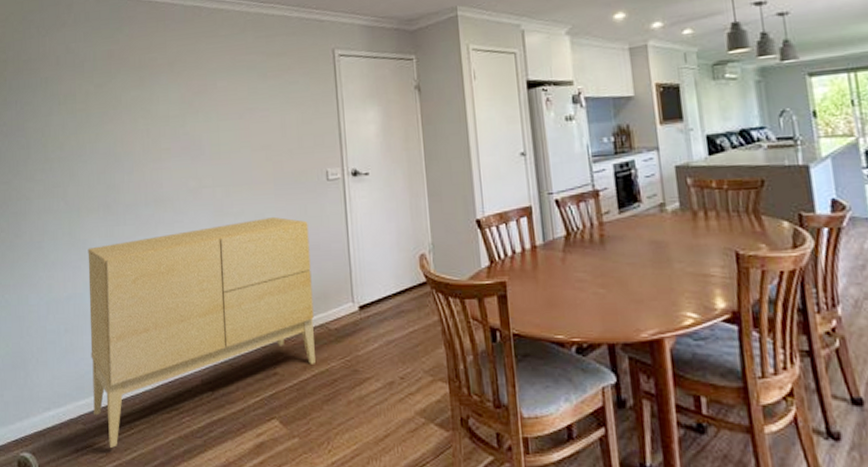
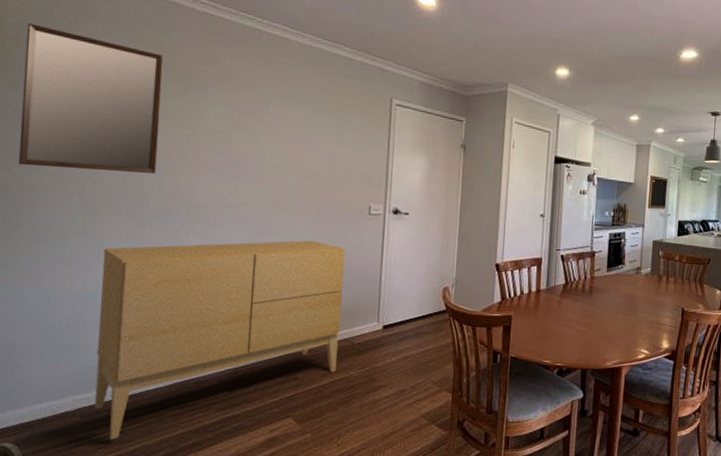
home mirror: none [12,44,124,177] -> present [18,23,164,174]

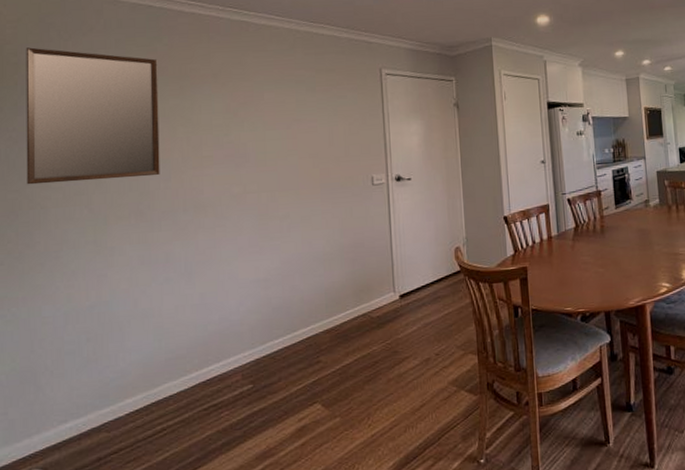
sideboard: present [94,240,345,439] -> none [116,218,358,451]

